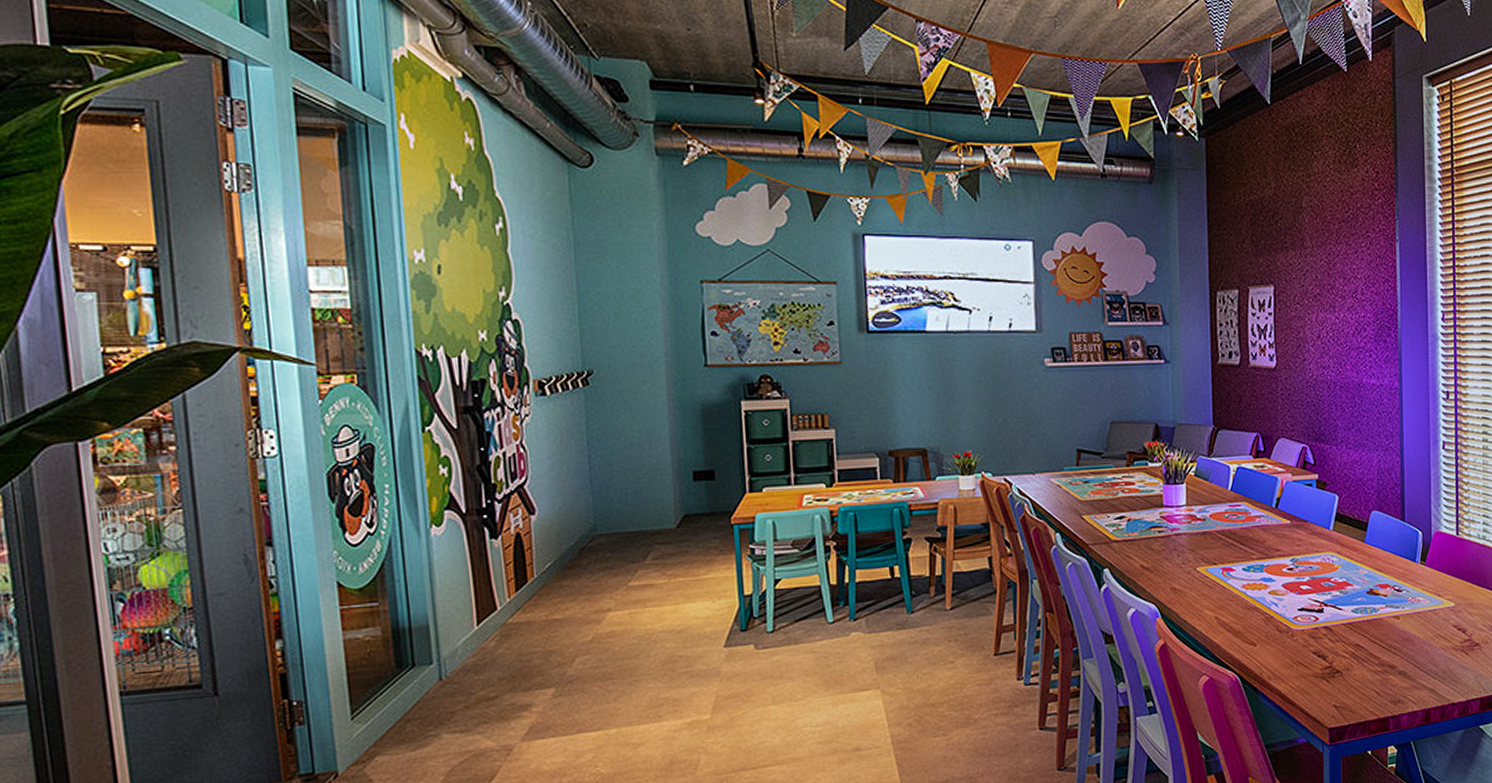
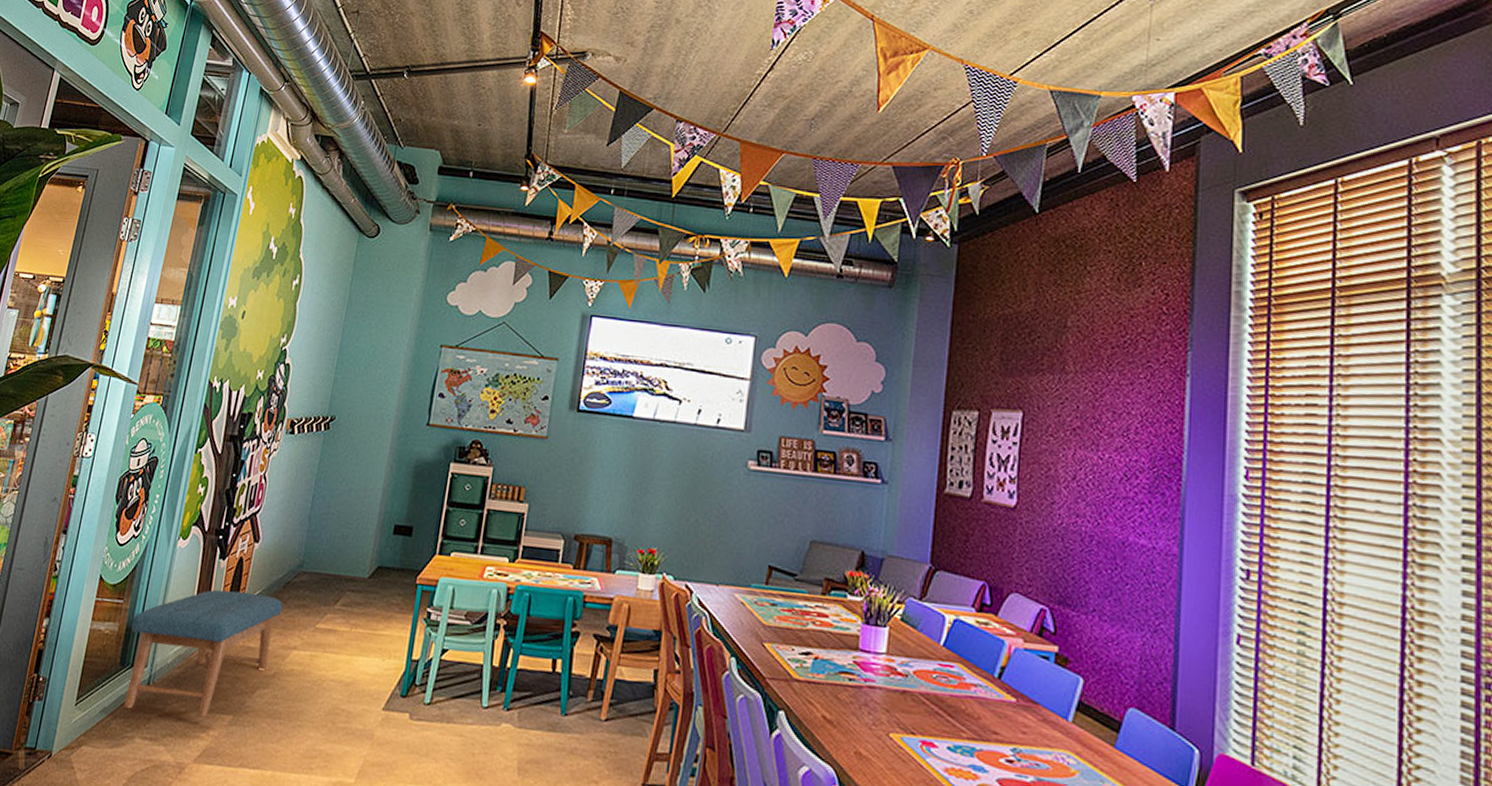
bench: none [396,565,584,709] -> present [123,589,283,717]

